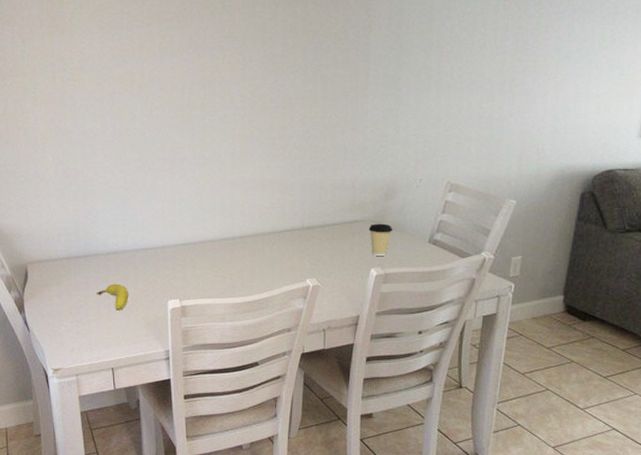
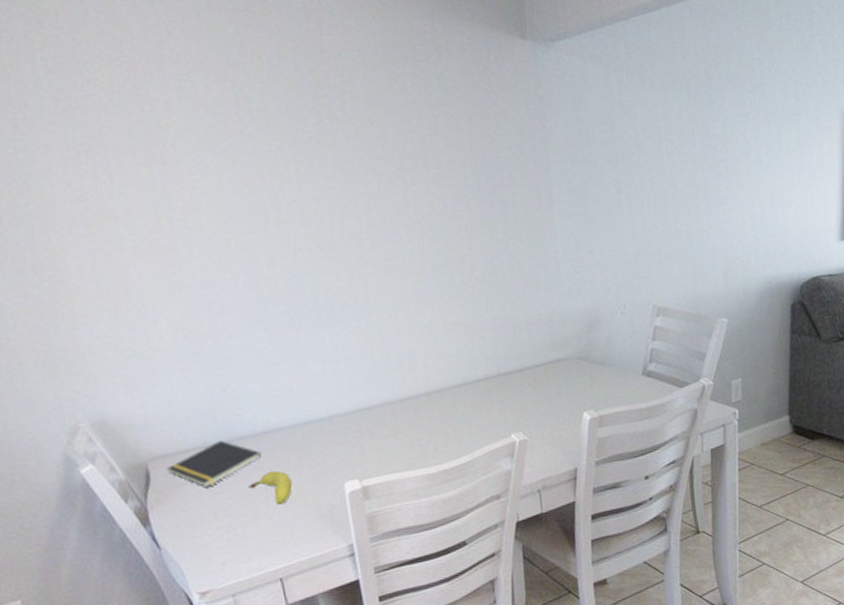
notepad: none [40,254,109,290] -> present [167,440,263,488]
coffee cup: present [368,223,393,257] -> none [574,359,602,398]

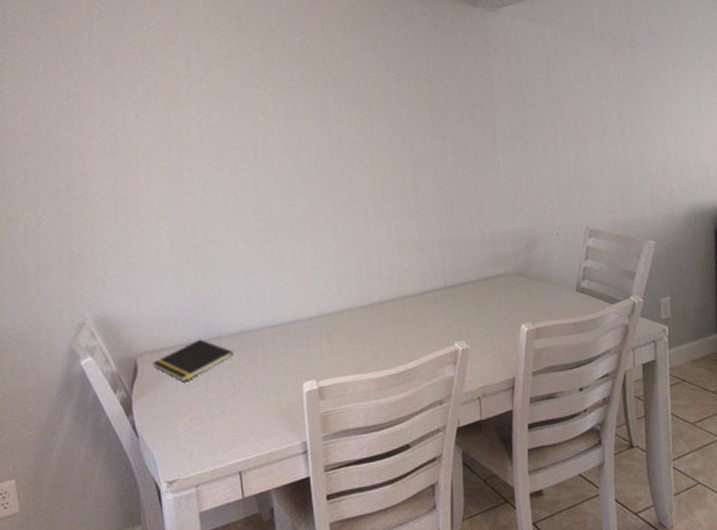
fruit: present [249,470,293,505] -> none [220,368,258,401]

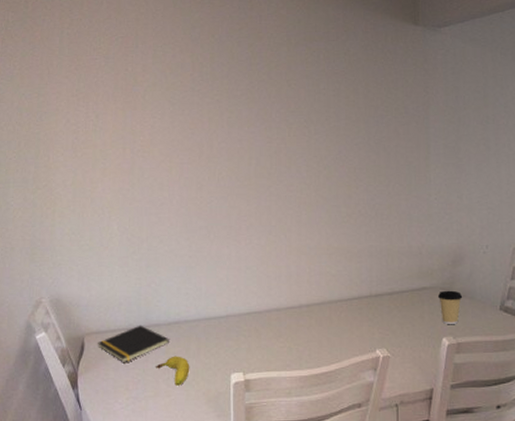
fruit: none [220,368,258,401] -> present [156,356,190,386]
coffee cup: none [513,275,539,311] -> present [437,290,463,325]

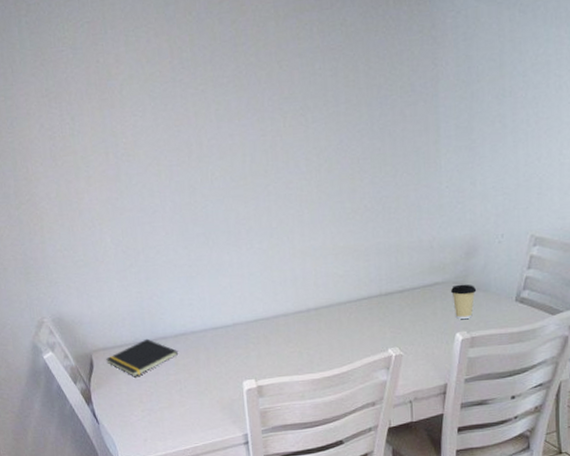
fruit: present [156,356,190,386] -> none [167,367,202,396]

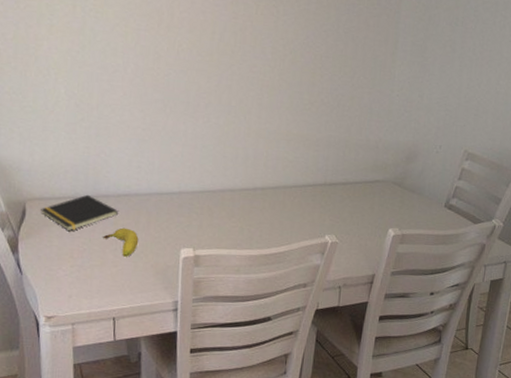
fruit: none [167,367,202,396] -> present [103,227,139,257]
coffee cup: present [450,284,477,320] -> none [388,185,412,218]

